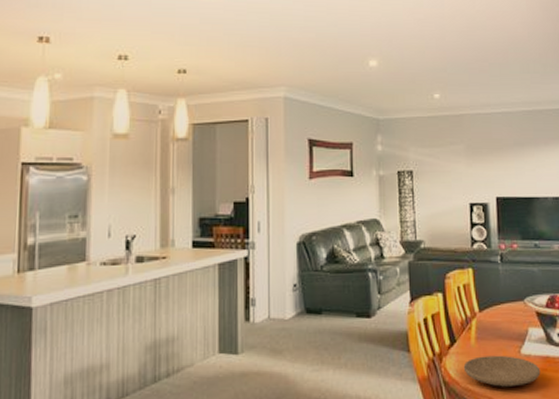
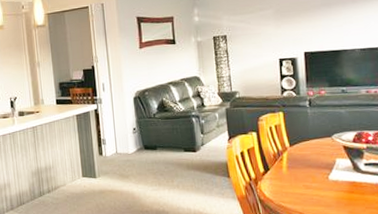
plate: present [463,355,541,388] -> none [276,180,348,206]

